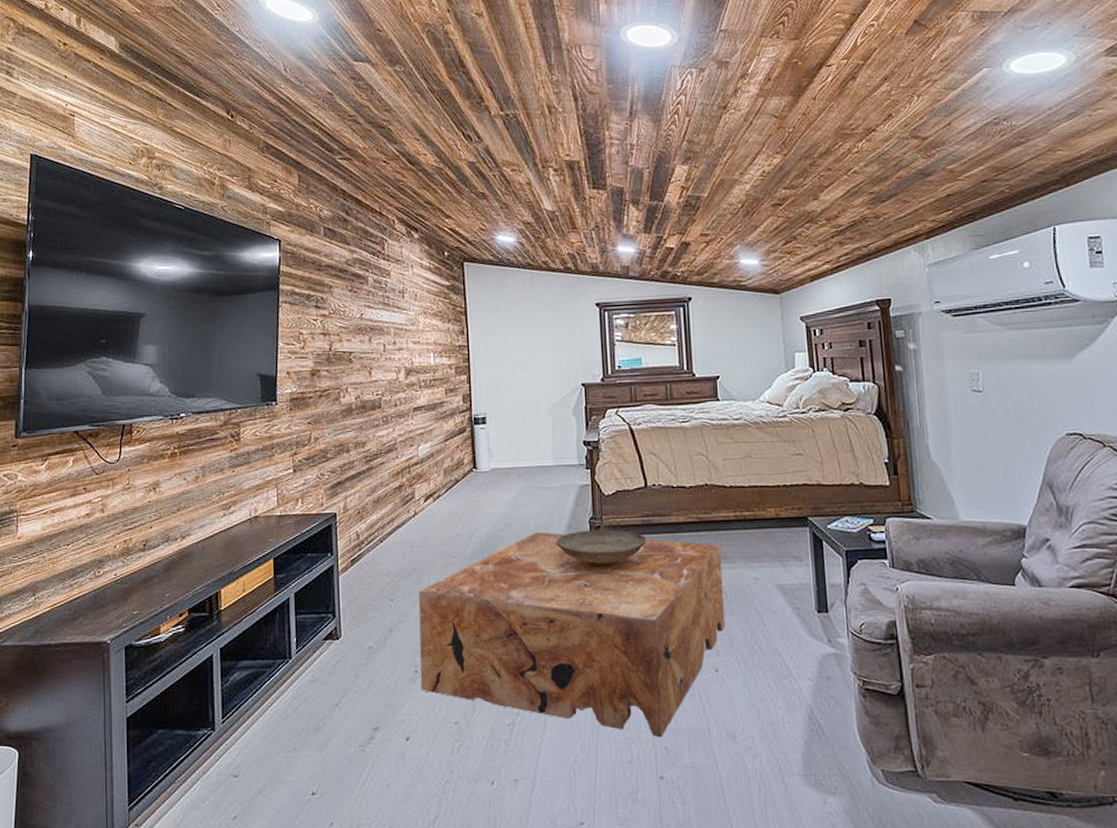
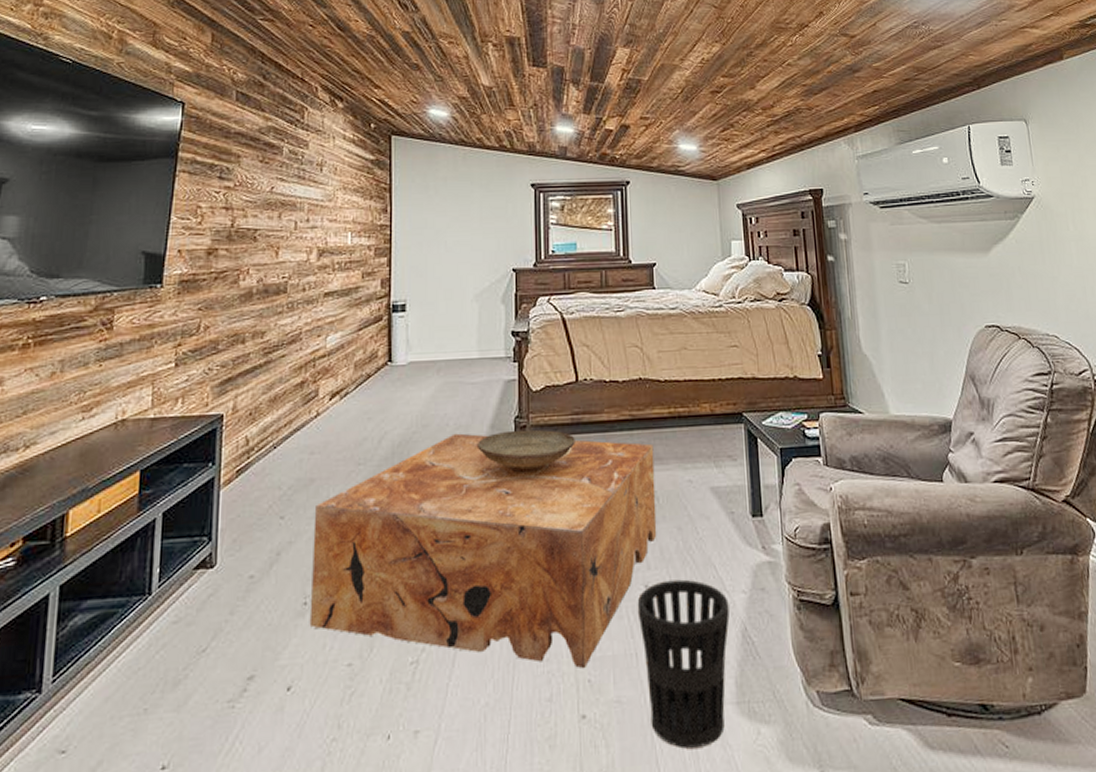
wastebasket: none [708,666,796,810] -> present [637,579,730,749]

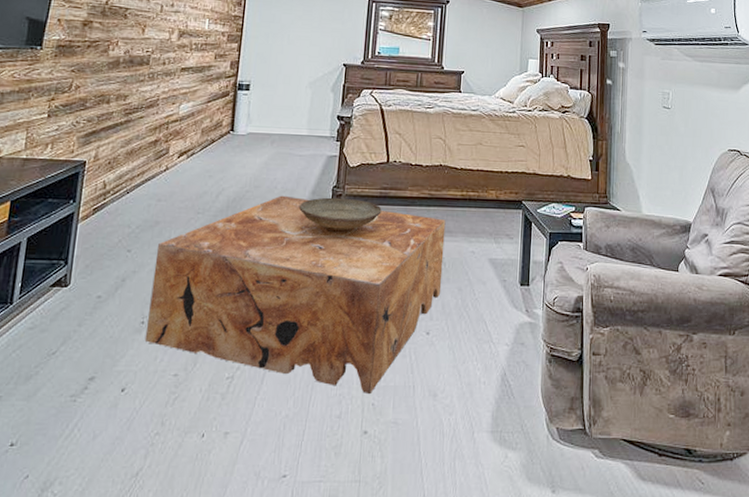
wastebasket: present [637,579,730,749] -> none [418,330,494,464]

